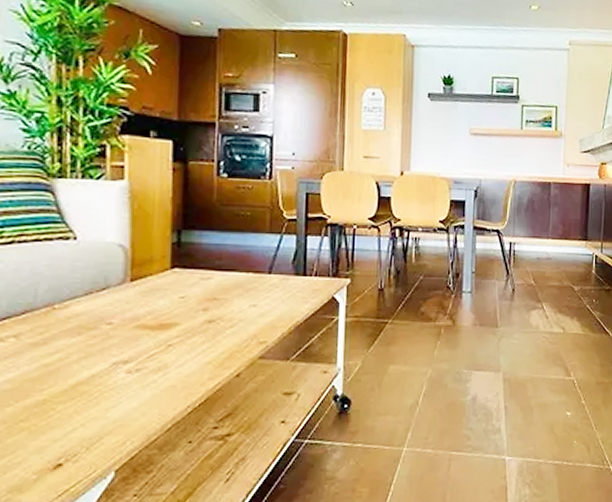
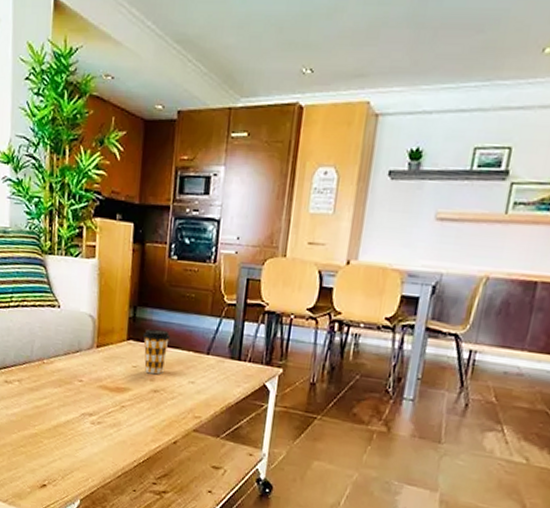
coffee cup: none [190,253,226,303] -> present [142,328,171,375]

